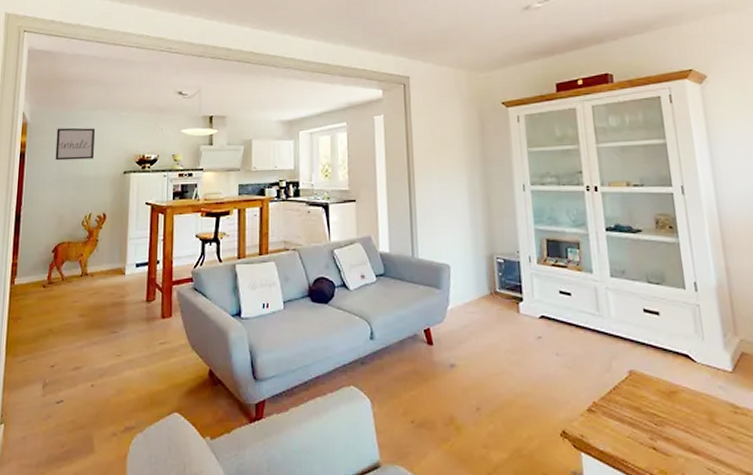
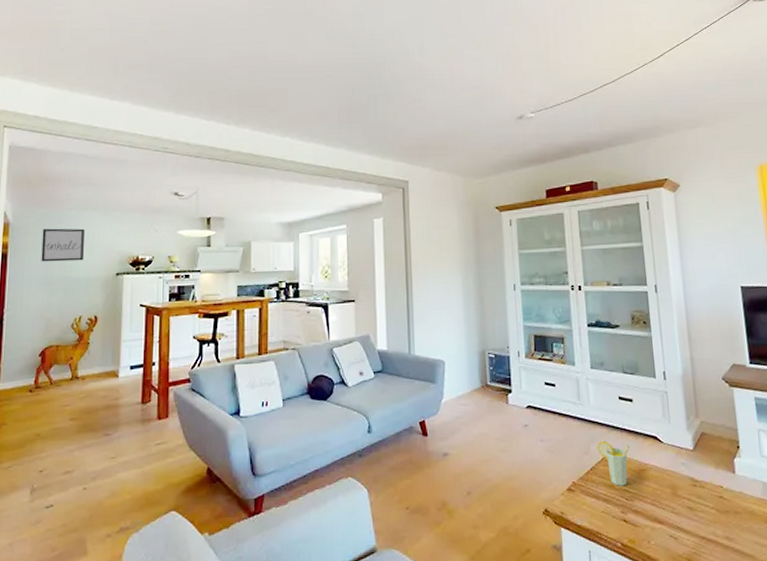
cup: none [619,357,658,409] -> present [597,440,630,486]

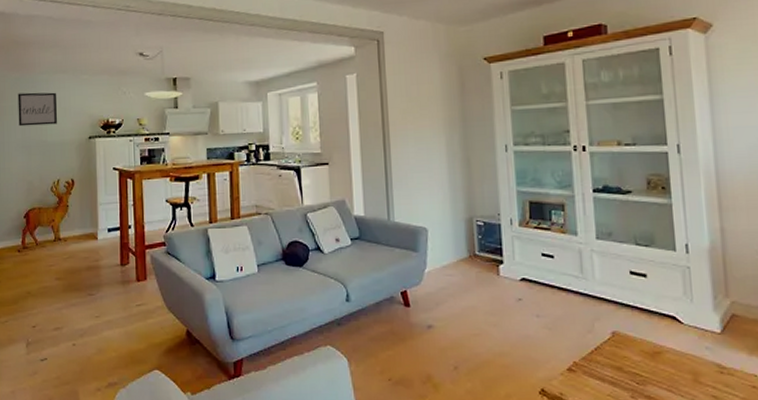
cup: present [597,440,630,486] -> none [602,319,642,369]

